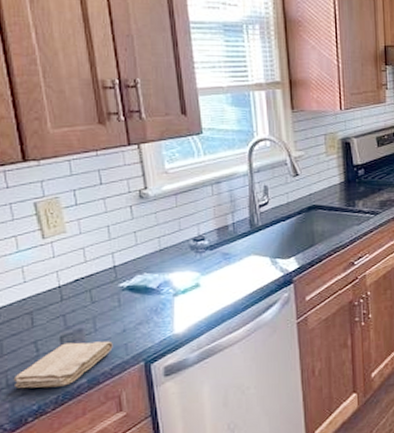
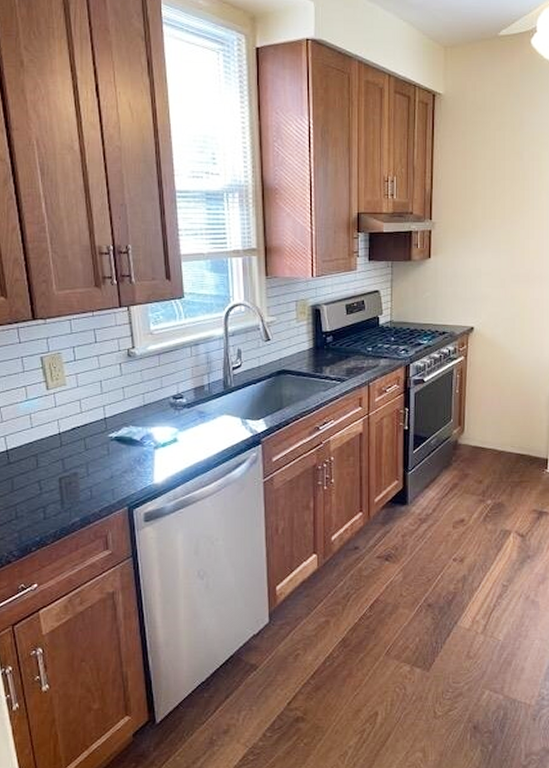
washcloth: present [13,341,113,388] -> none [21,484,102,523]

